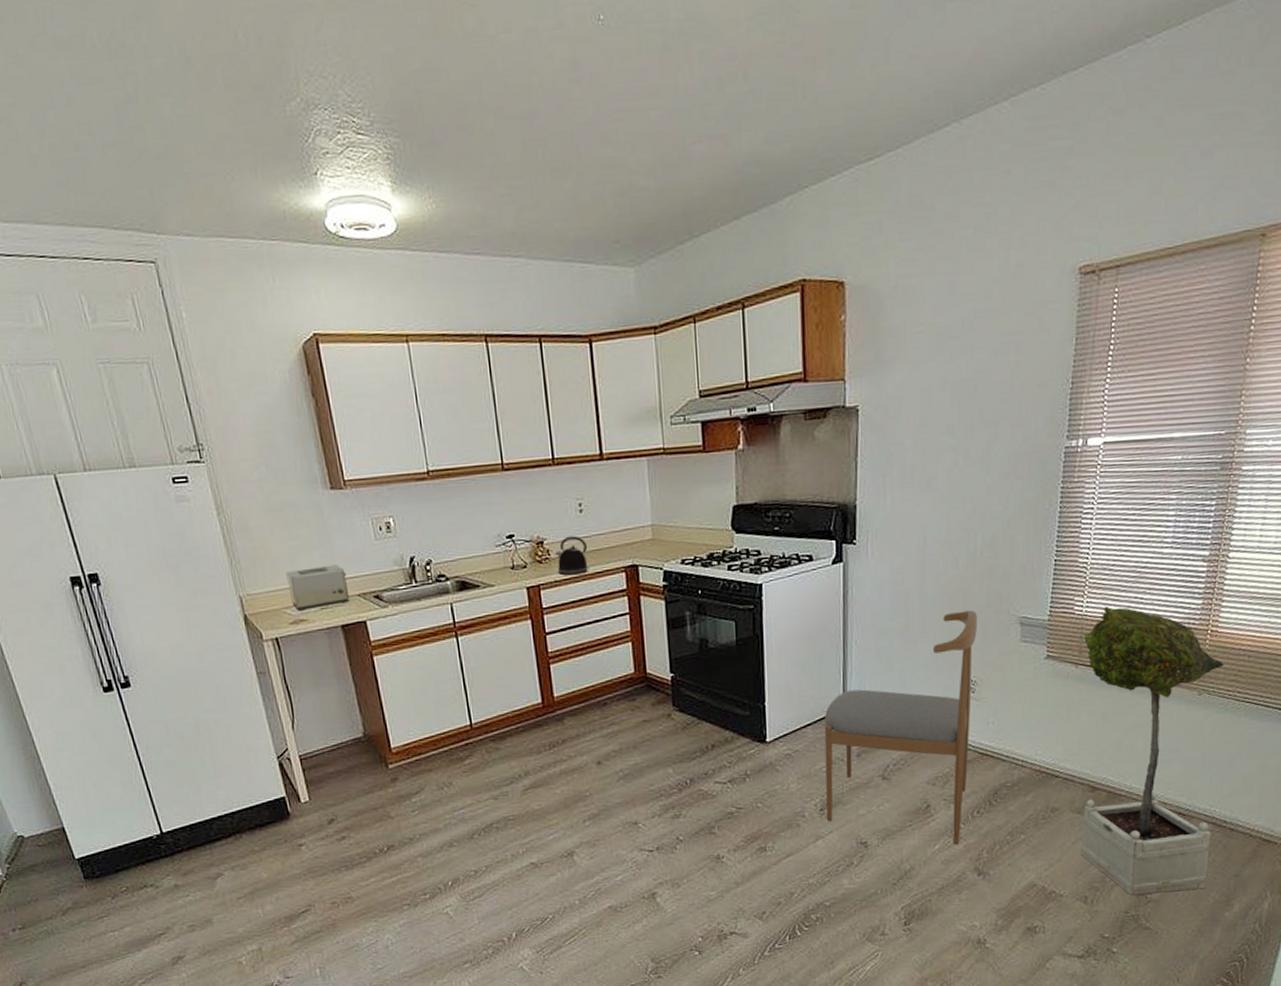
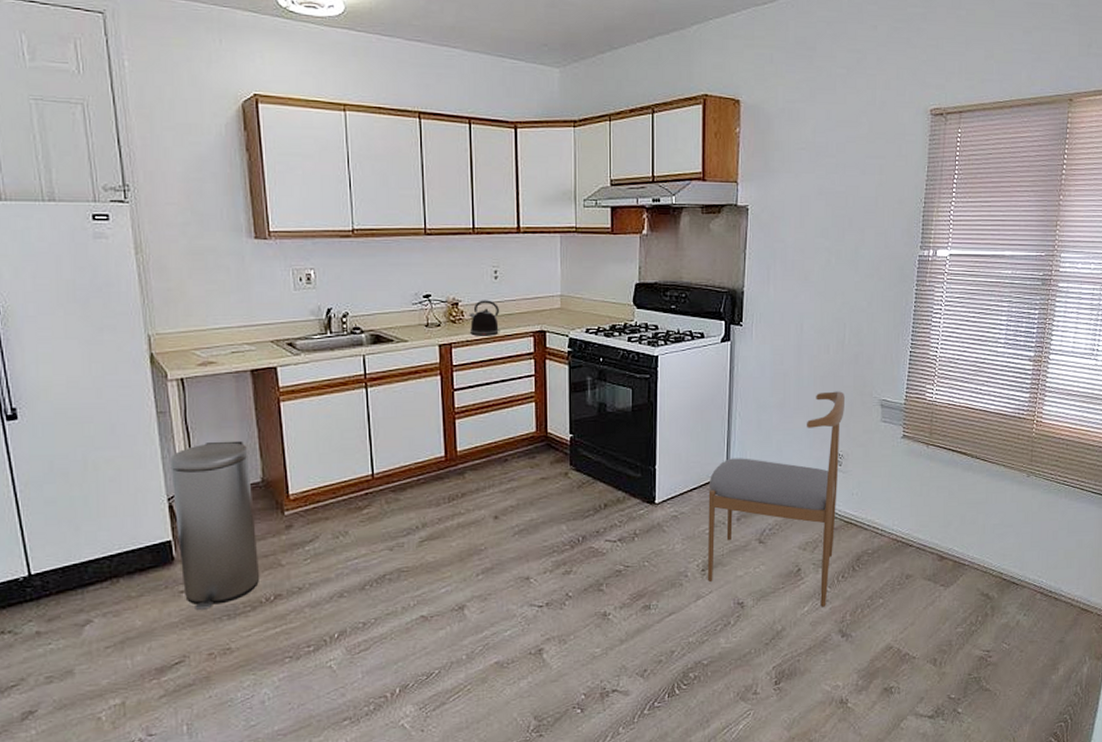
pedal bin: none [273,697,372,862] -> present [169,440,260,610]
toaster: present [286,564,350,611] -> none [200,310,263,353]
potted tree: present [1081,605,1224,895] -> none [931,394,1047,658]

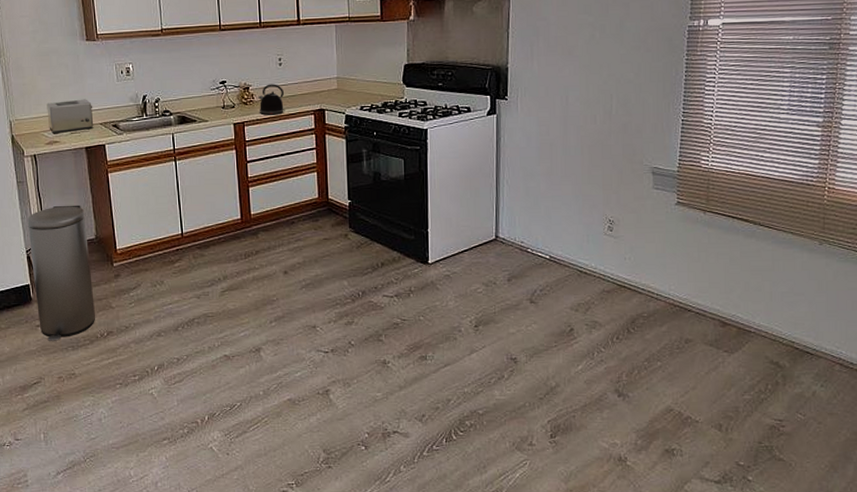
toaster: none [200,310,263,353] -> present [47,99,94,134]
dining chair: present [707,391,845,607] -> none [479,159,614,367]

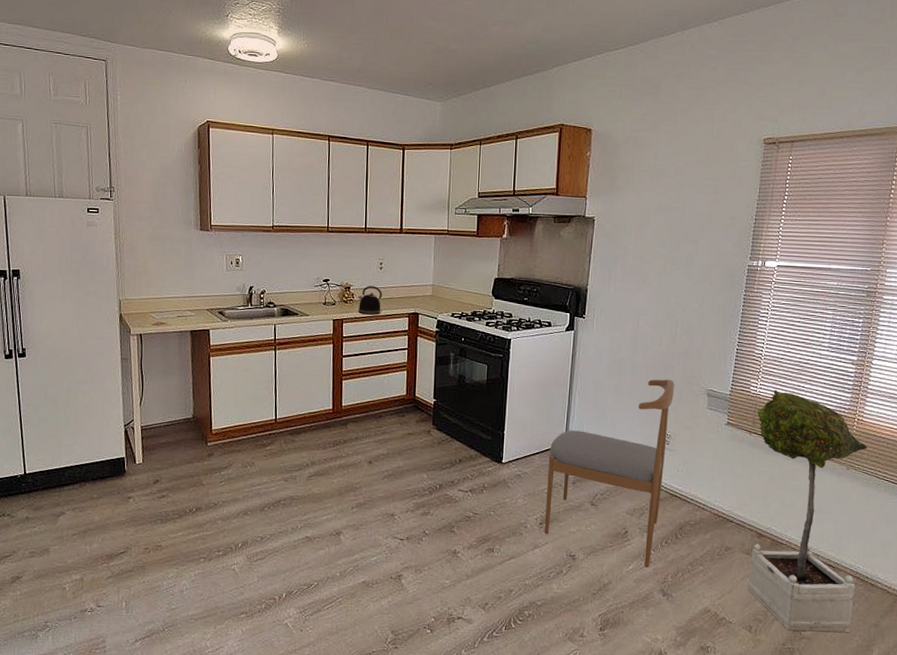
pedal bin: present [26,205,96,341] -> none [127,384,187,513]
toaster: present [47,99,94,134] -> none [156,284,201,316]
dining chair: none [479,159,614,367] -> present [544,379,674,567]
potted tree: none [711,161,842,427] -> present [748,389,868,633]

